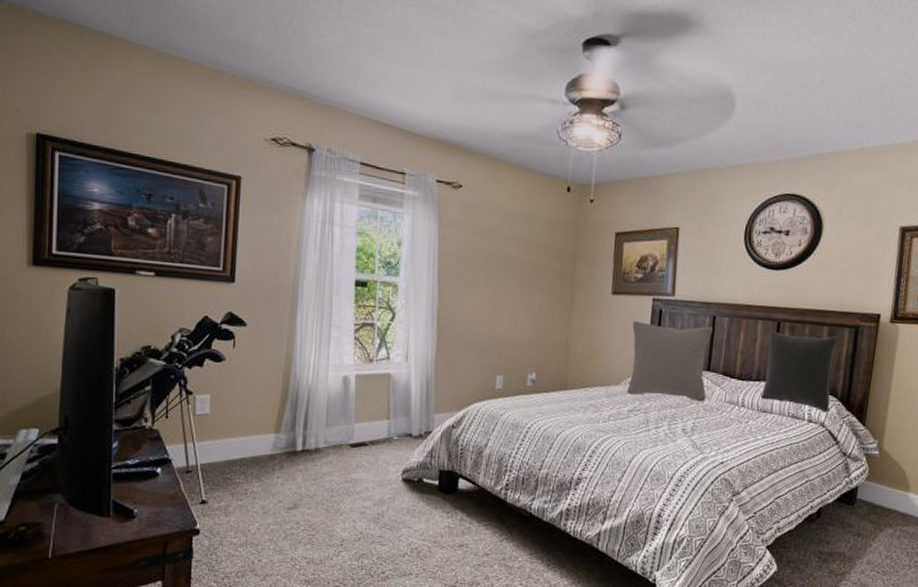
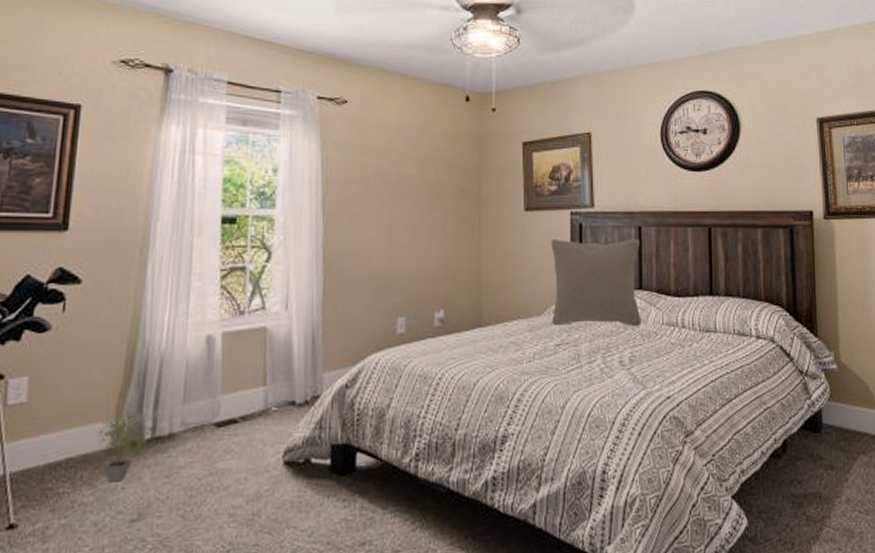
potted plant: none [261,426,305,480] -> present [96,409,155,483]
pillow: present [761,331,838,412] -> none [701,238,776,325]

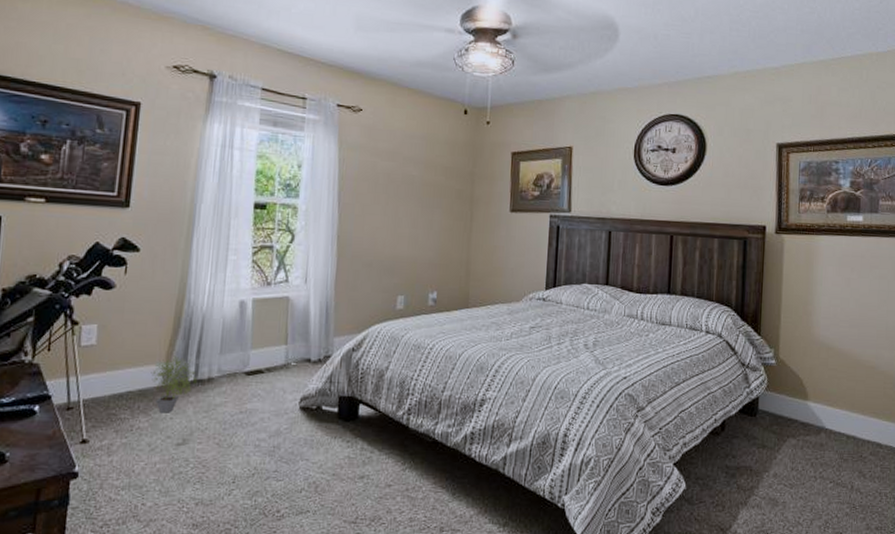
pillow: present [551,238,642,326] -> none [528,237,609,316]

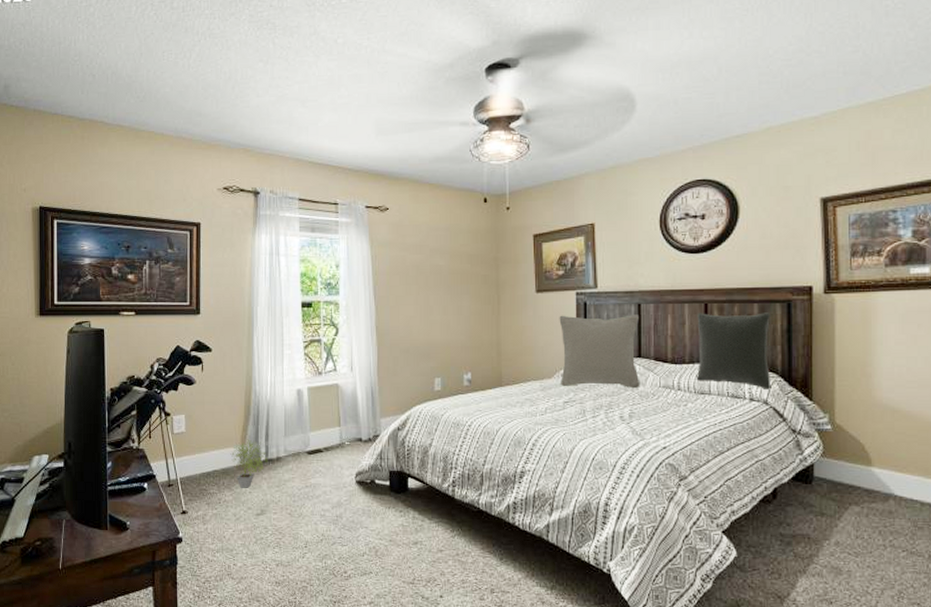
pillow: none [528,237,609,316] -> present [559,315,640,388]
pillow: none [659,244,728,323] -> present [697,312,770,390]

